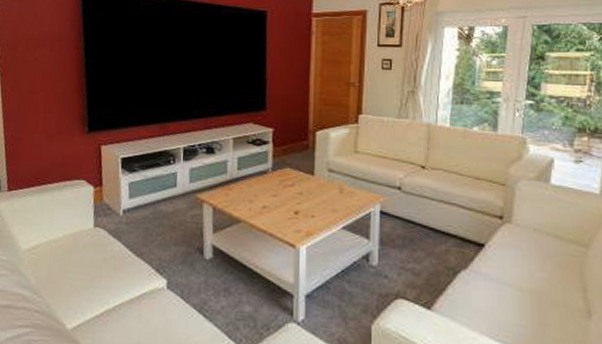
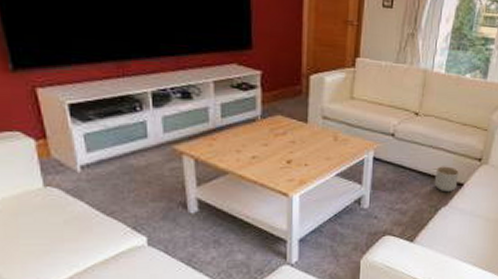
planter: none [449,223,479,253] -> present [434,166,460,192]

